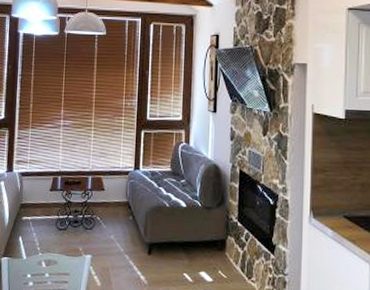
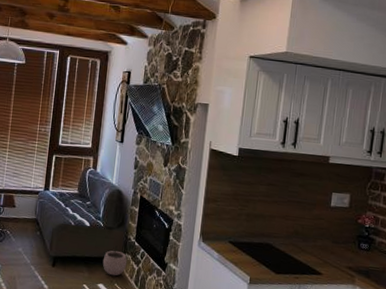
plant pot: none [203,227,231,262] -> present [102,246,127,276]

